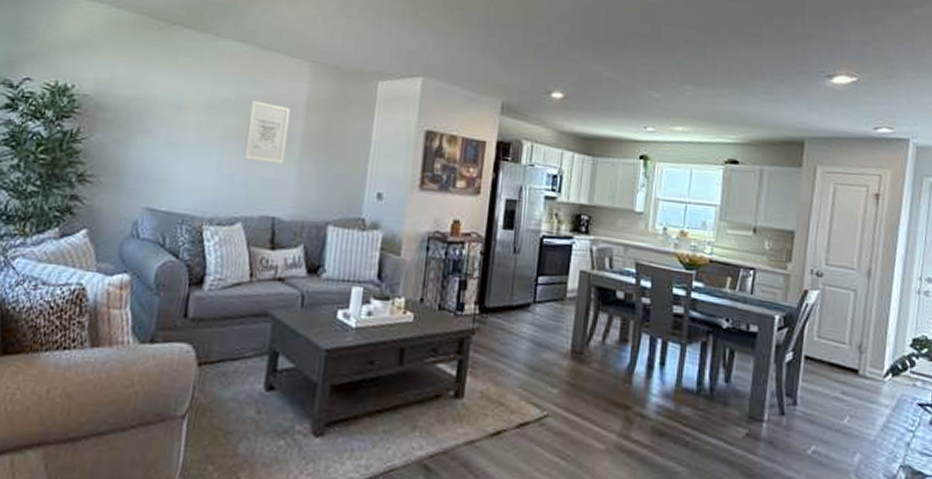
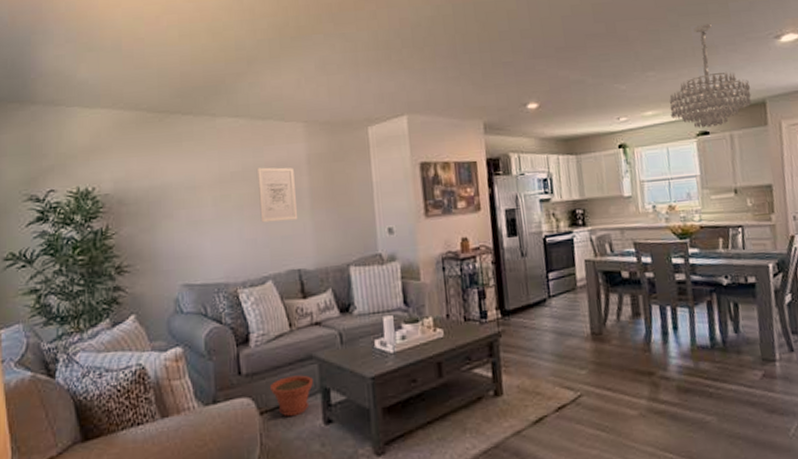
plant pot: none [215,330,263,375] -> present [270,375,313,417]
chandelier: none [702,46,790,158] -> present [669,23,752,128]

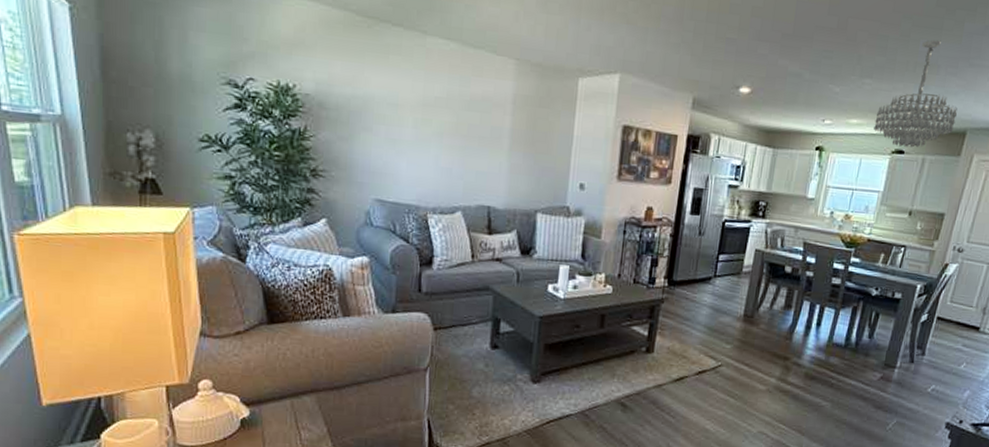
wall art: present [256,167,299,223] -> none [458,98,498,158]
plant pot: present [270,375,313,417] -> none [446,301,486,337]

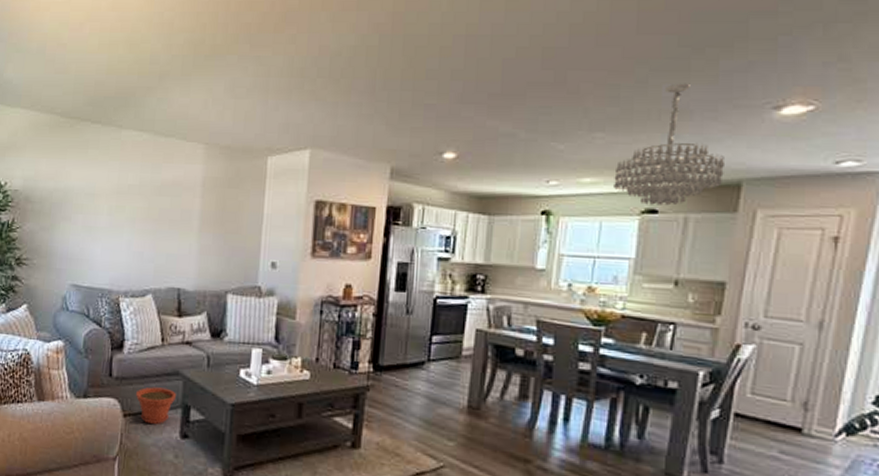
plant pot: none [446,301,486,337] -> present [136,387,176,425]

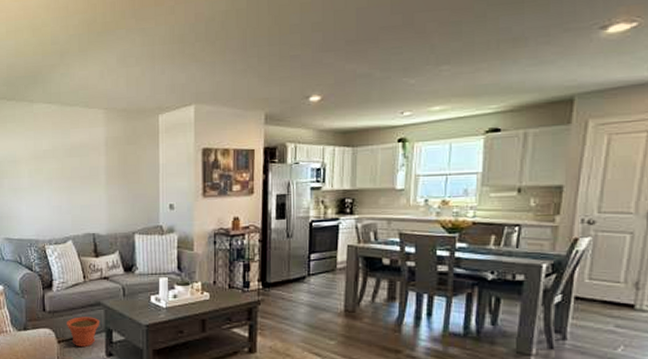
chandelier: present [614,83,724,206] -> none [460,13,558,125]

